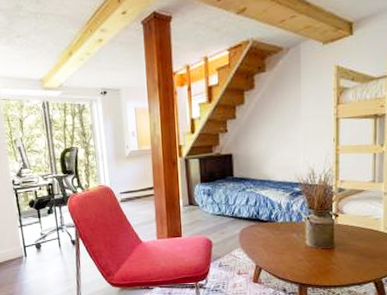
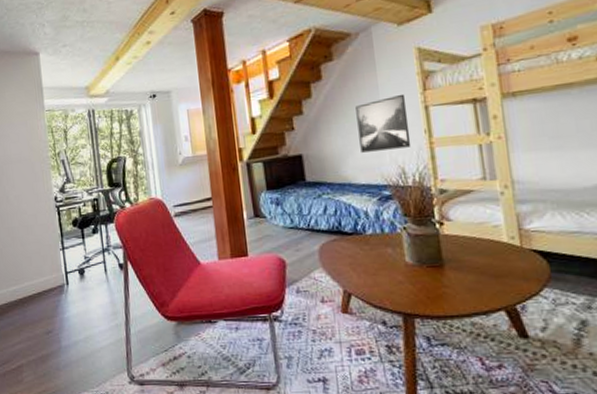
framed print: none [280,106,322,155] -> present [355,93,411,153]

